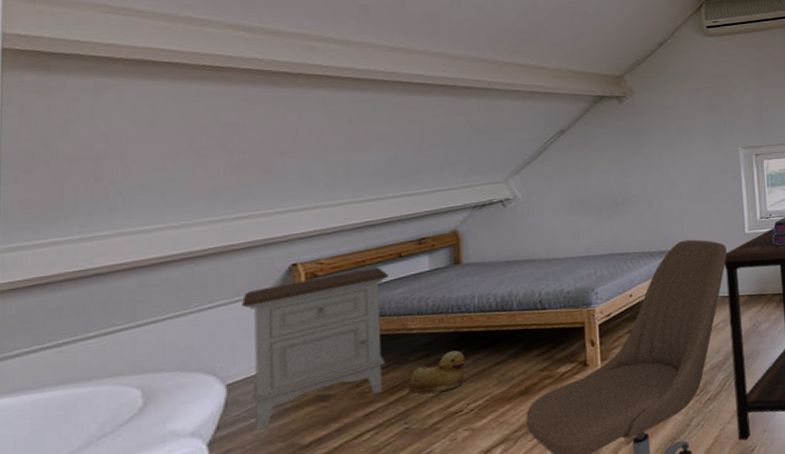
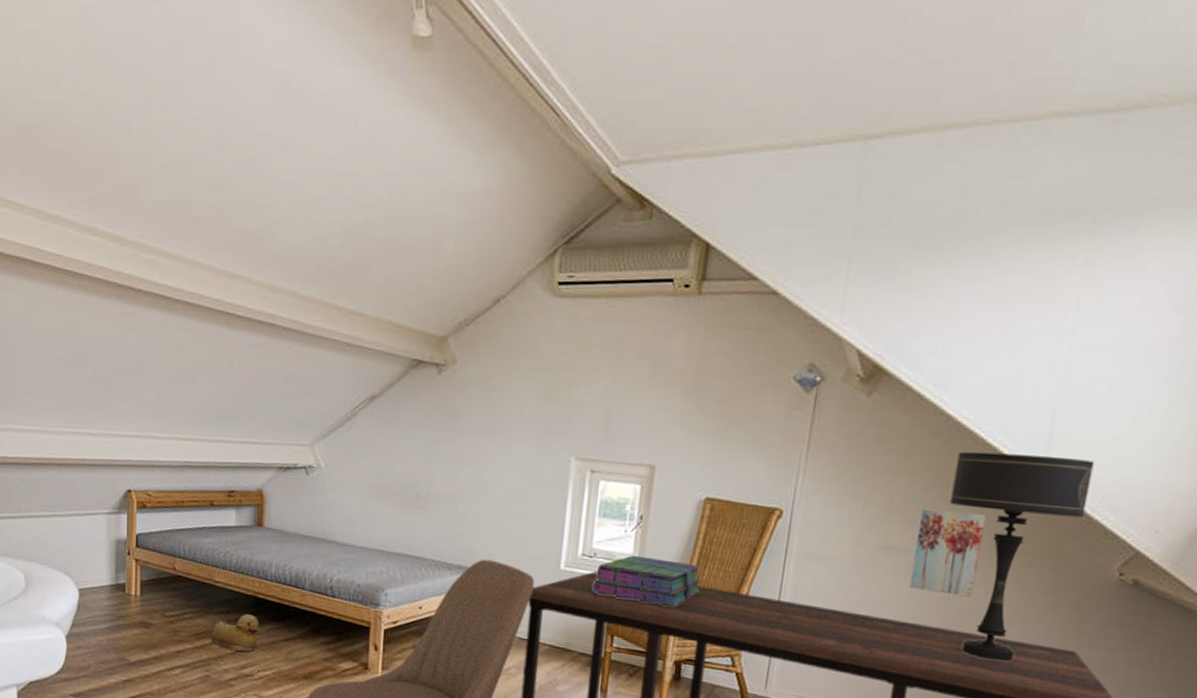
nightstand: present [241,267,389,431] -> none [90,507,202,638]

